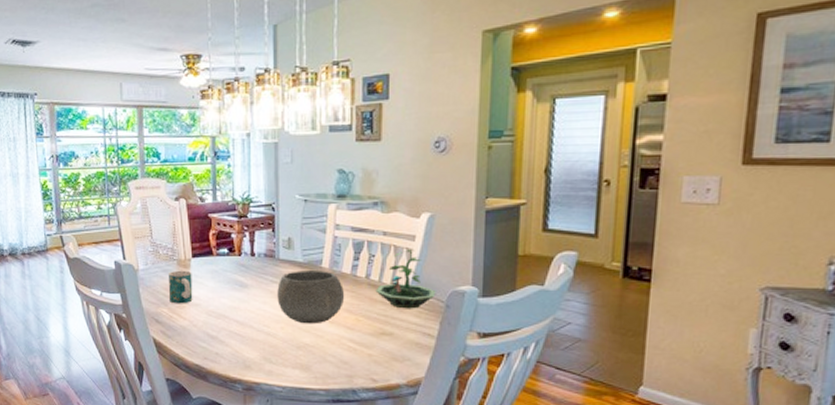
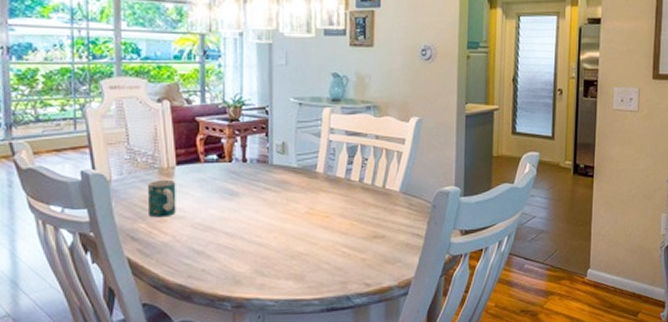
bowl: present [277,269,345,324] -> none [270,174,339,232]
terrarium: present [375,249,436,309] -> none [368,152,424,211]

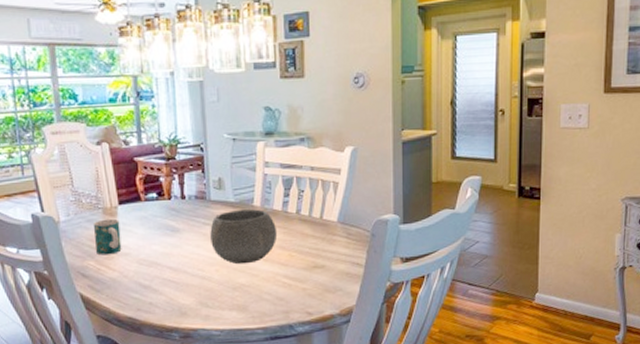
bowl: none [270,174,339,232] -> present [210,208,278,265]

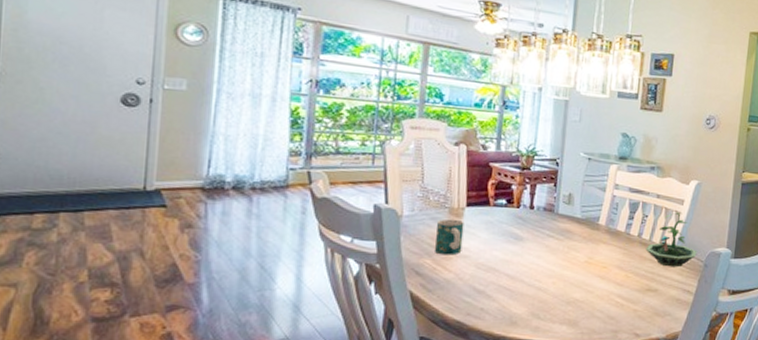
bowl: present [210,208,278,265] -> none [552,225,618,280]
terrarium: none [306,182,362,241] -> present [645,212,697,267]

